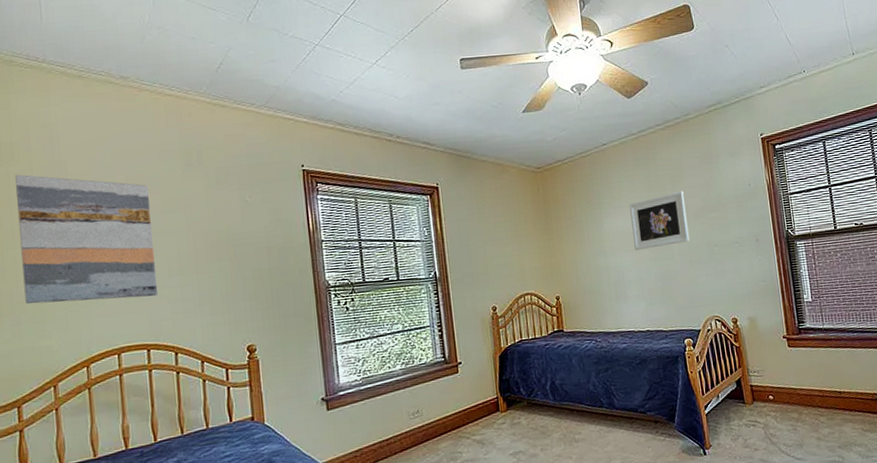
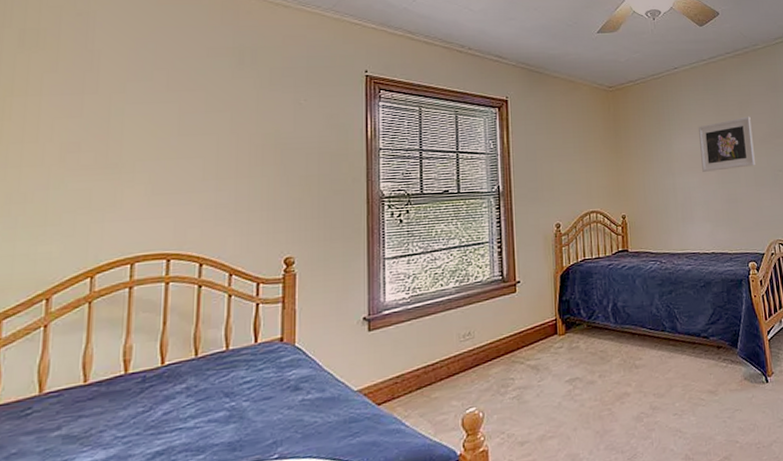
wall art: present [15,174,158,304] -> none [26,62,191,205]

